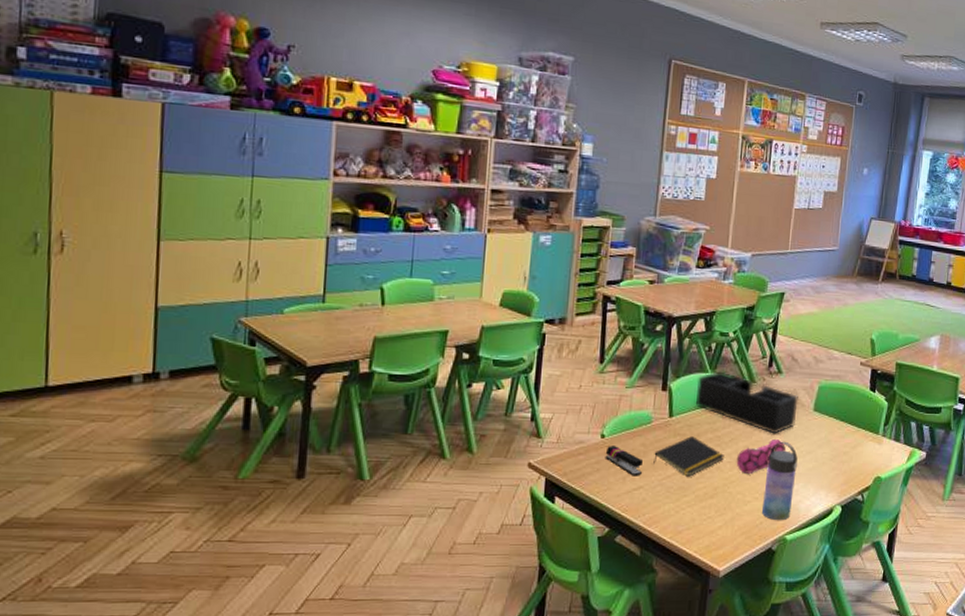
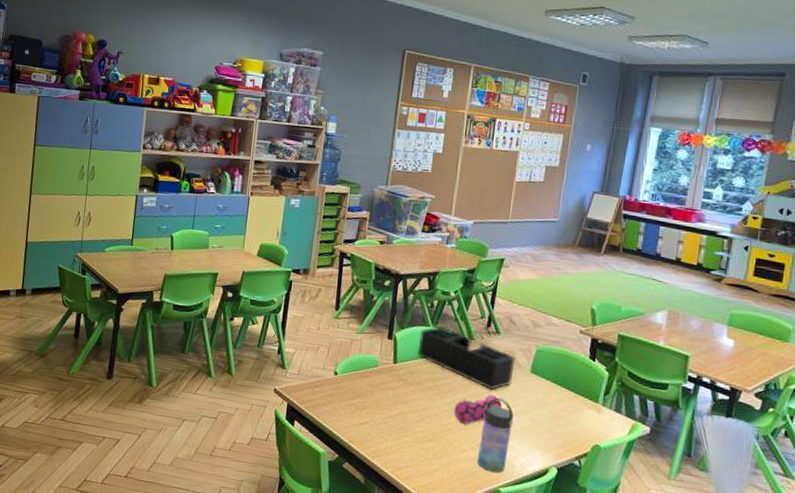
stapler: present [605,446,643,476] -> none [337,382,369,413]
notepad: present [653,436,725,477] -> none [378,383,443,419]

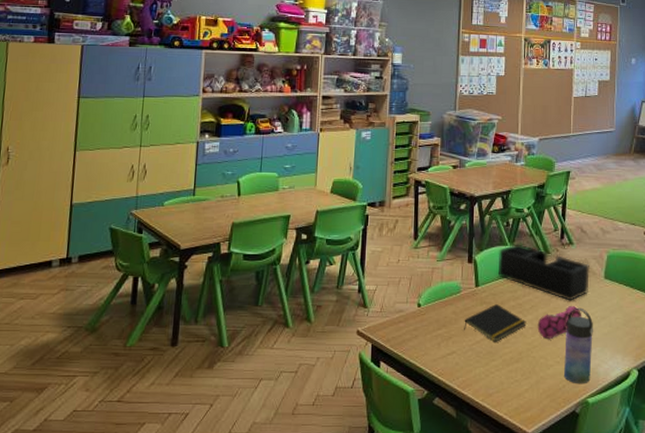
notepad: none [378,383,443,419] -> present [464,304,527,342]

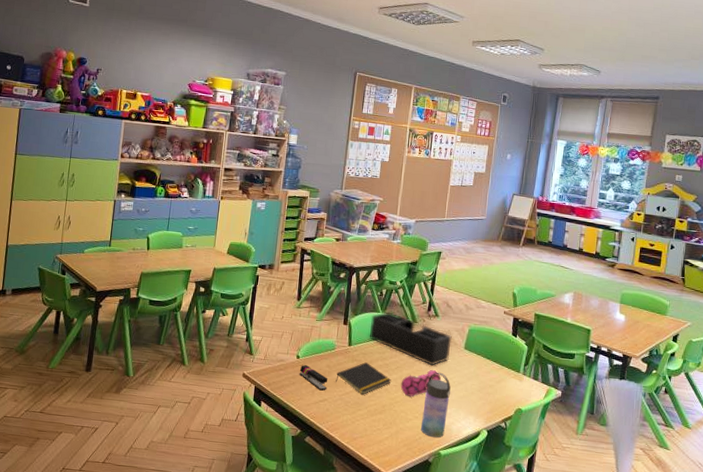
stapler: none [421,314,455,342] -> present [299,365,328,391]

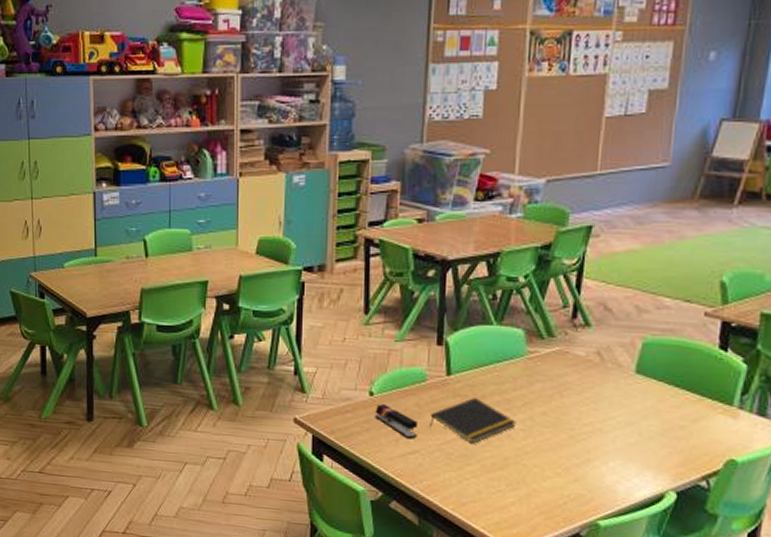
desk organizer: present [370,312,452,366] -> none [479,323,614,400]
pencil case: present [400,370,441,397] -> none [531,406,597,445]
water bottle: present [421,372,451,438] -> none [567,408,615,503]

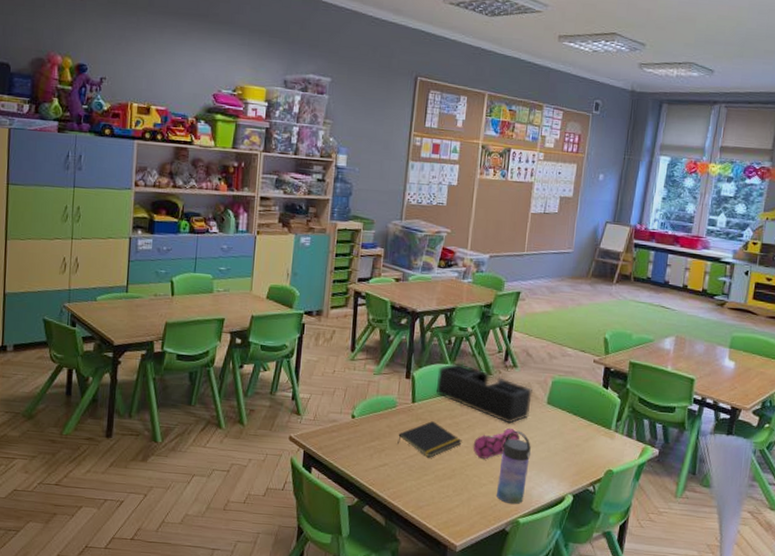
stapler: present [374,404,418,439] -> none [355,425,388,454]
desk organizer: none [479,323,614,400] -> present [436,363,533,424]
pencil case: none [531,406,597,445] -> present [473,428,520,459]
water bottle: none [567,408,615,503] -> present [497,430,532,505]

